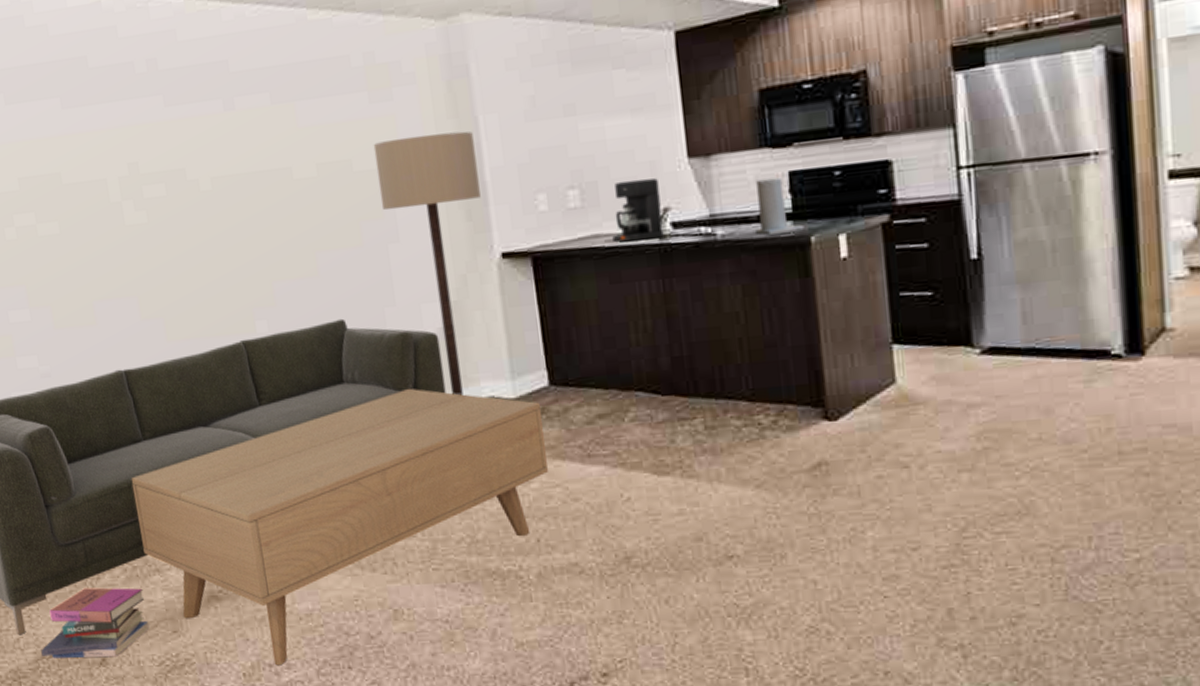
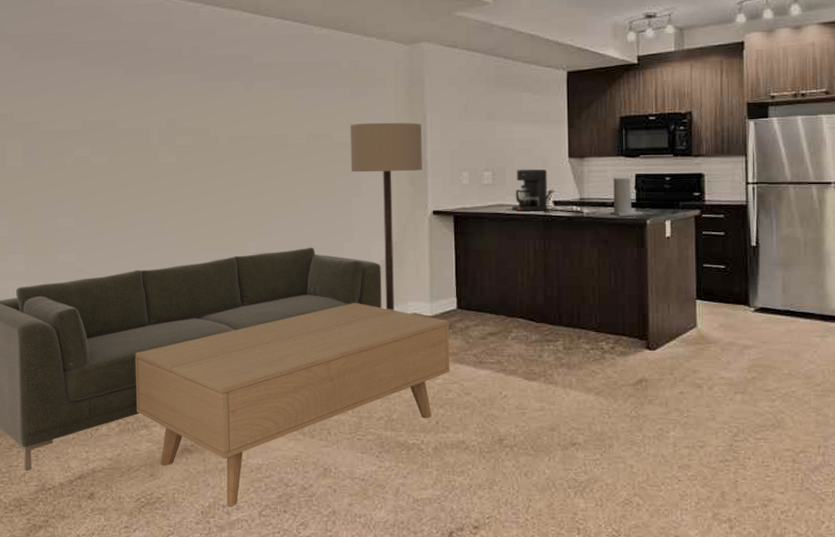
books: present [41,587,150,658] -> none [42,436,132,493]

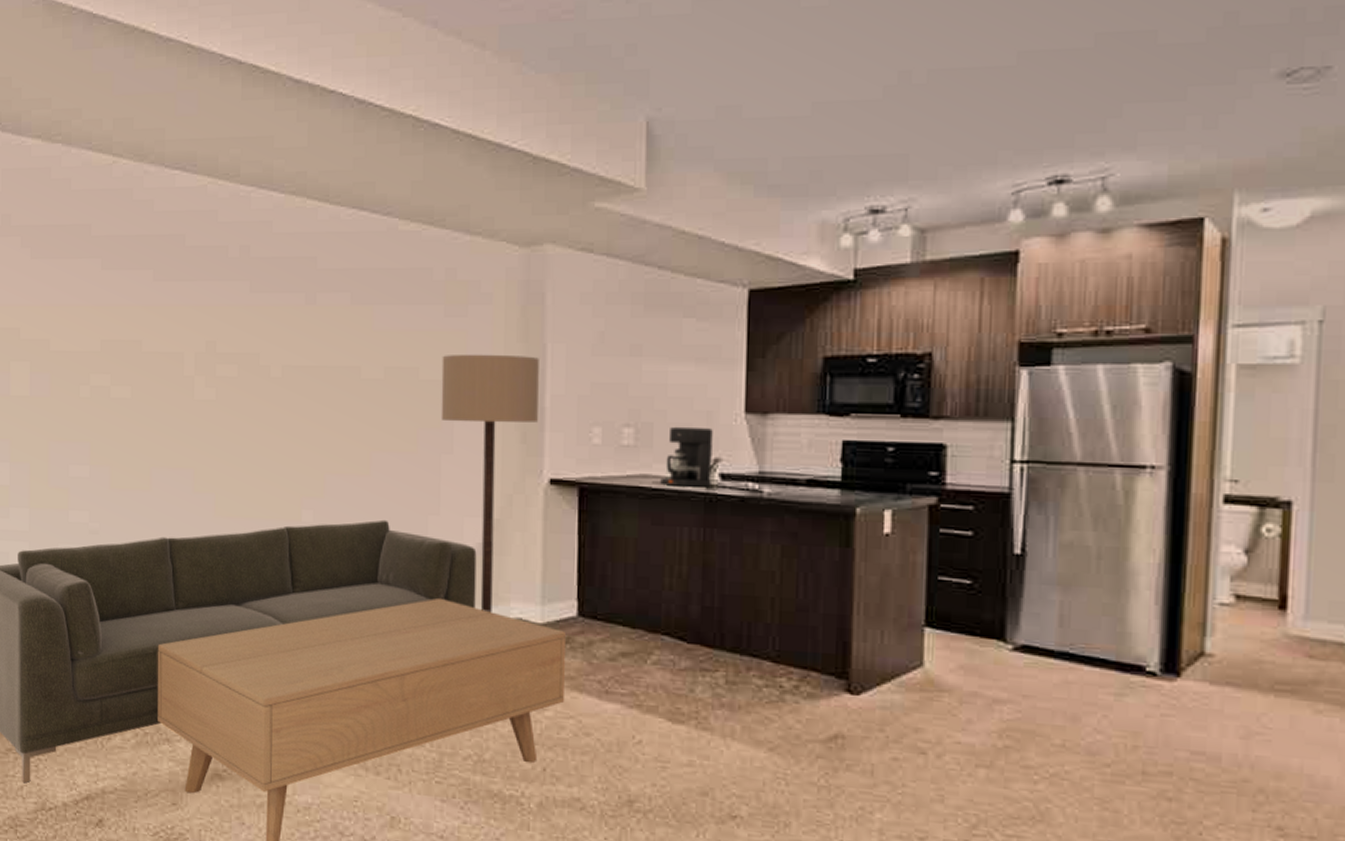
paper towel: present [609,177,643,217] -> none [801,444,851,502]

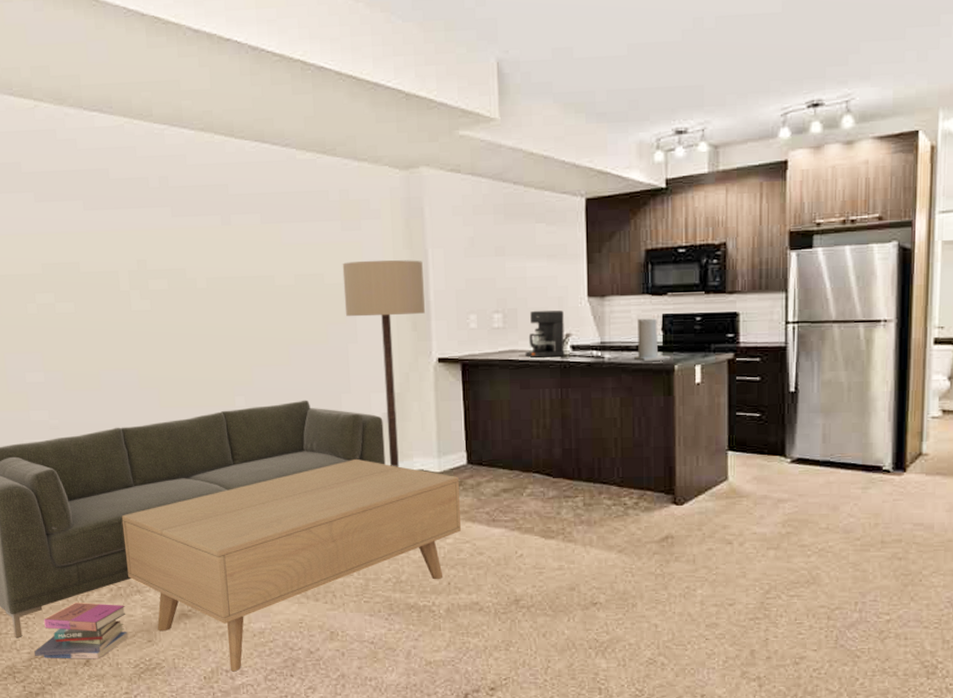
books: none [42,746,151,820] -> present [34,603,129,659]
paper towel: none [801,444,851,502] -> present [633,318,671,362]

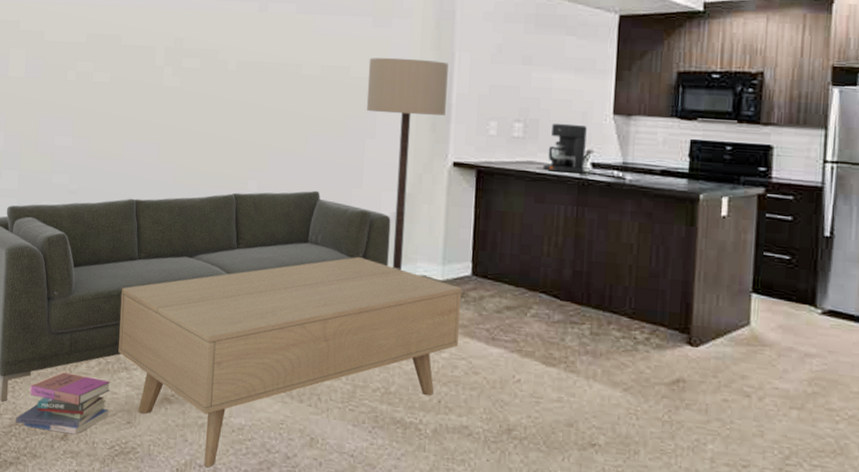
paper towel: present [633,318,671,362] -> none [656,142,696,190]

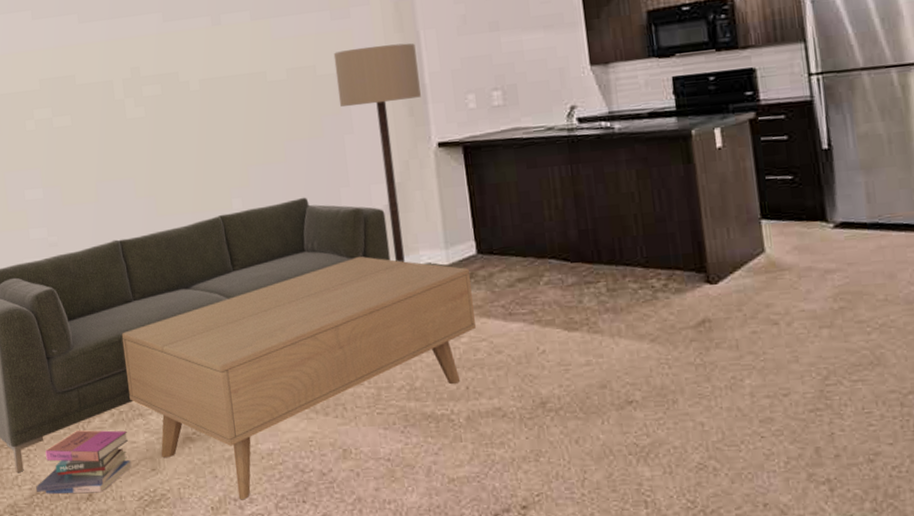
coffee maker: present [543,123,587,174] -> none [529,82,572,135]

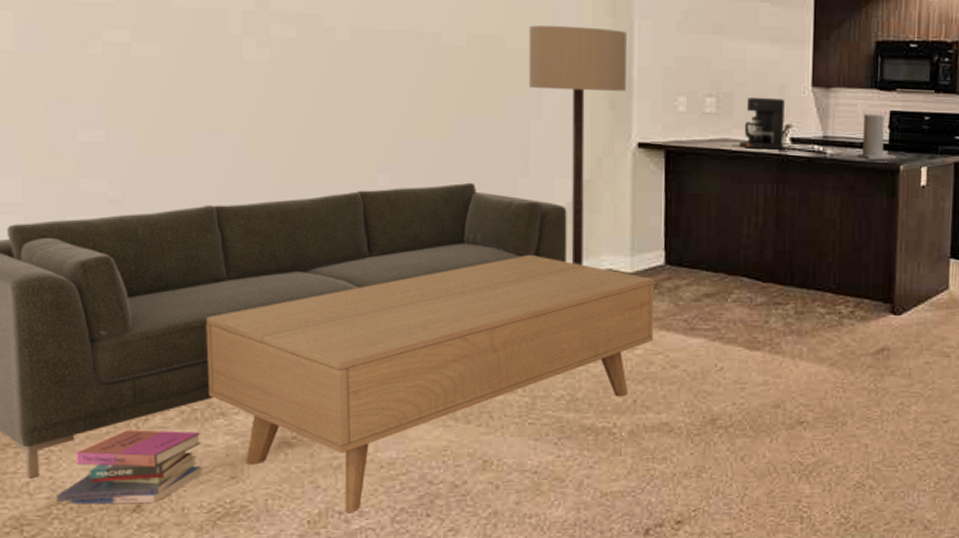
coffee maker: none [529,82,572,135] -> present [739,96,785,150]
paper towel: none [645,81,687,130] -> present [857,114,896,161]

